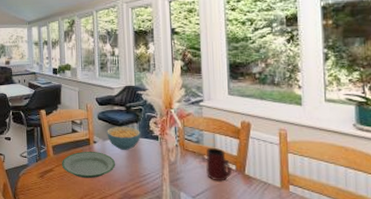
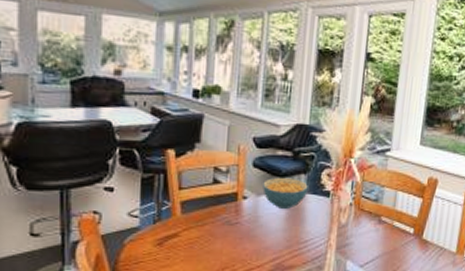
plate: present [61,151,115,179] -> none [192,209,270,246]
mug: present [206,147,233,182] -> none [380,207,410,247]

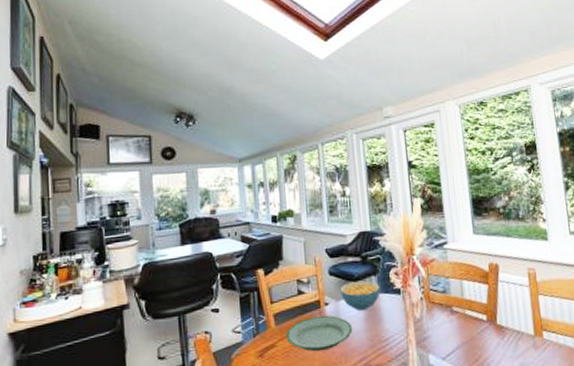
plate: none [192,209,270,246] -> present [285,315,352,352]

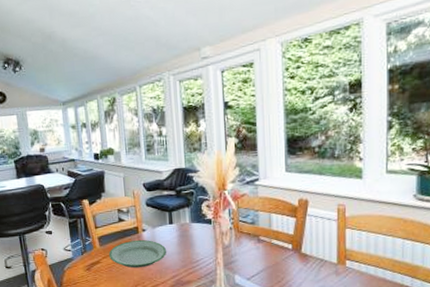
cereal bowl: present [340,280,380,310] -> none [156,211,193,236]

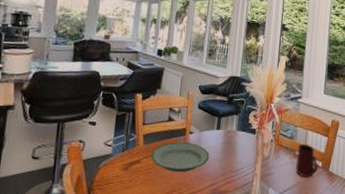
mug: none [261,227,289,262] -> present [295,143,319,178]

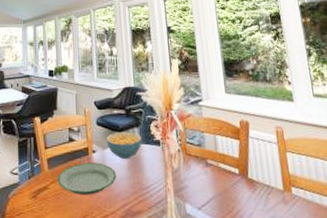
cereal bowl: none [205,117,239,143] -> present [106,131,142,159]
mug: present [295,143,319,178] -> none [209,150,236,188]

